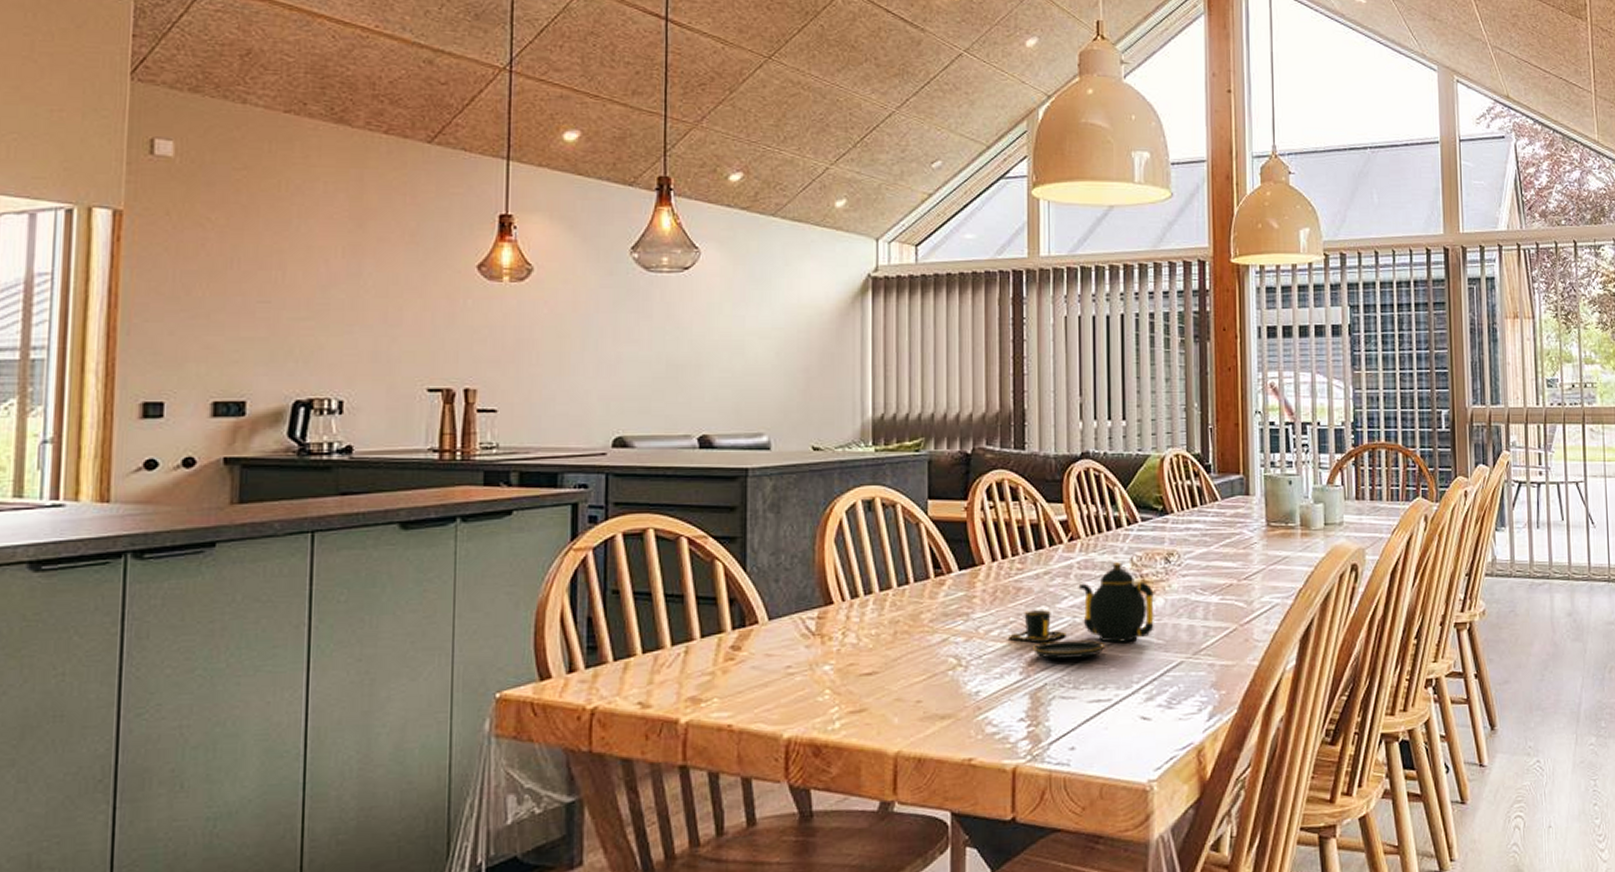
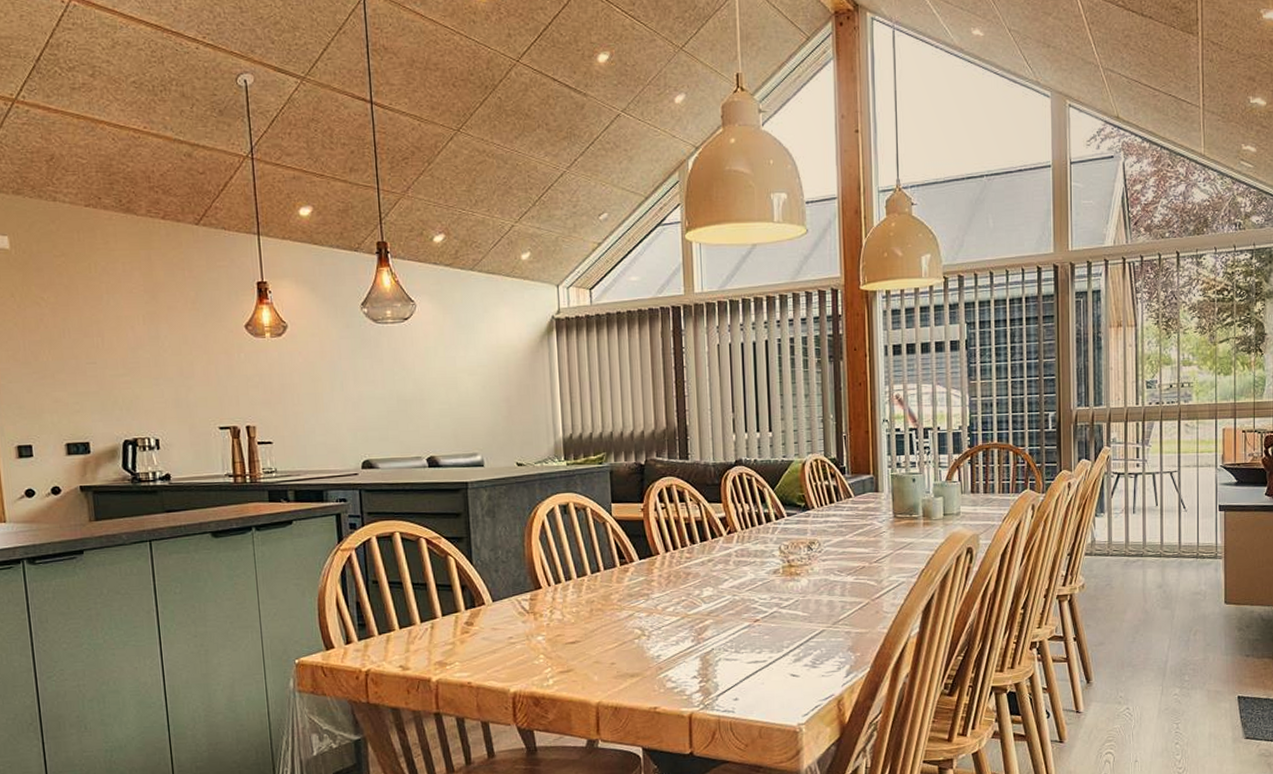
teapot: present [1009,562,1154,659] -> none [681,550,800,629]

